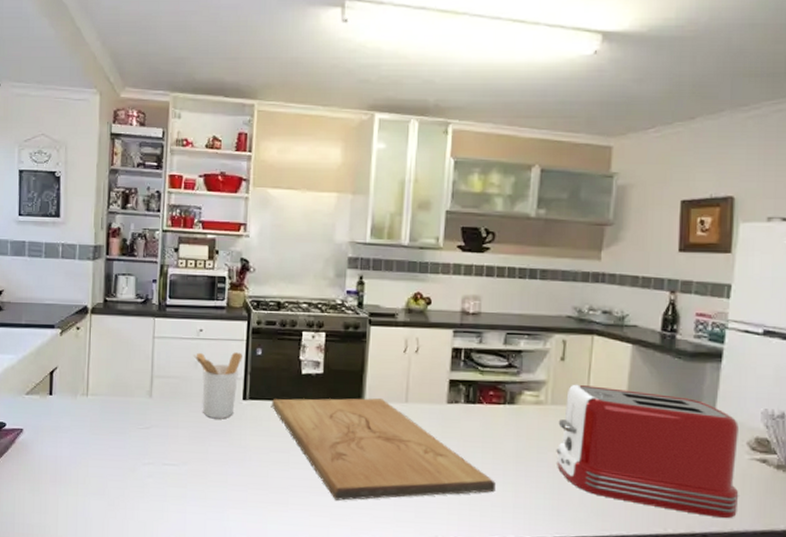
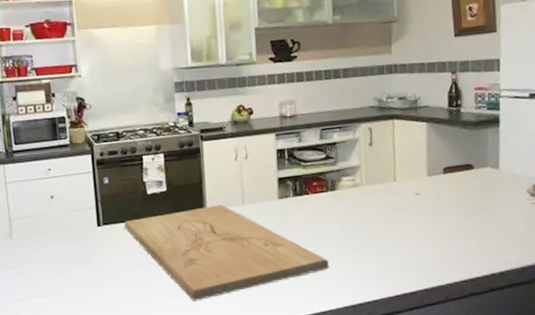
utensil holder: present [193,352,243,419] -> none [45,184,92,248]
toaster: present [556,384,740,519] -> none [374,161,526,258]

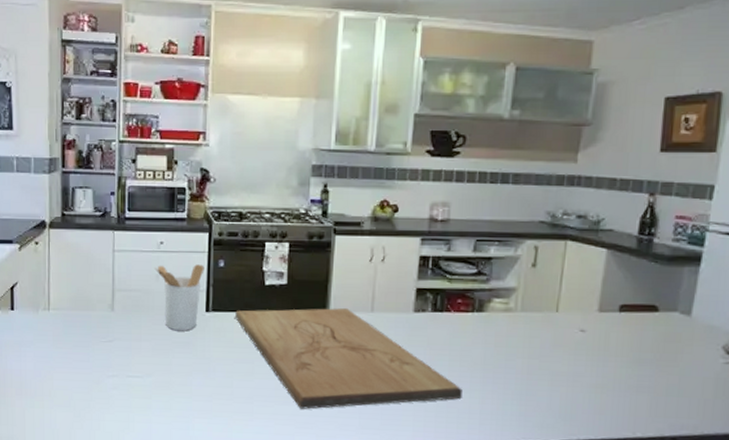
utensil holder: none [45,184,92,248] -> present [154,264,204,331]

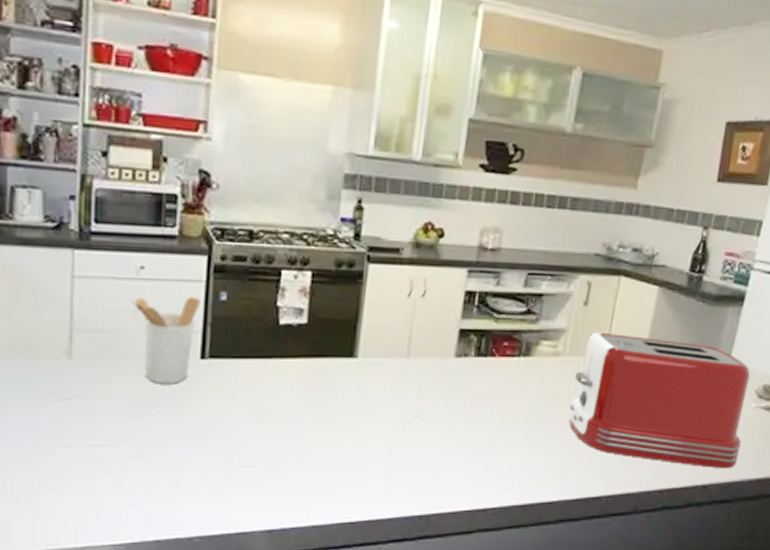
cutting board: present [235,308,462,409] -> none [239,353,503,476]
toaster: none [525,290,716,422] -> present [569,332,751,469]

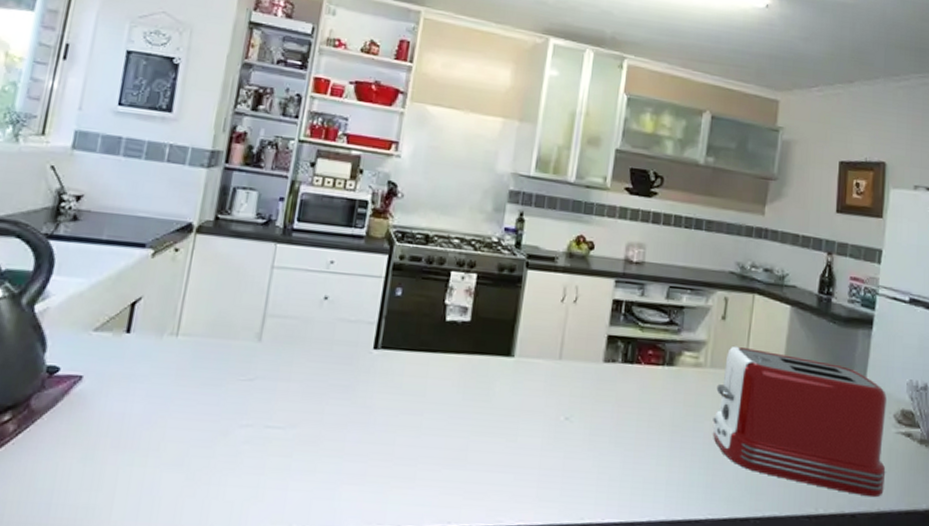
utensil holder: present [131,297,201,384] -> none [319,288,379,371]

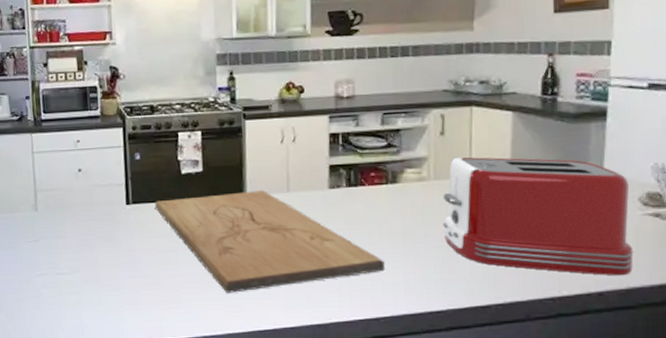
cutting board: none [407,349,649,475] -> present [155,190,385,293]

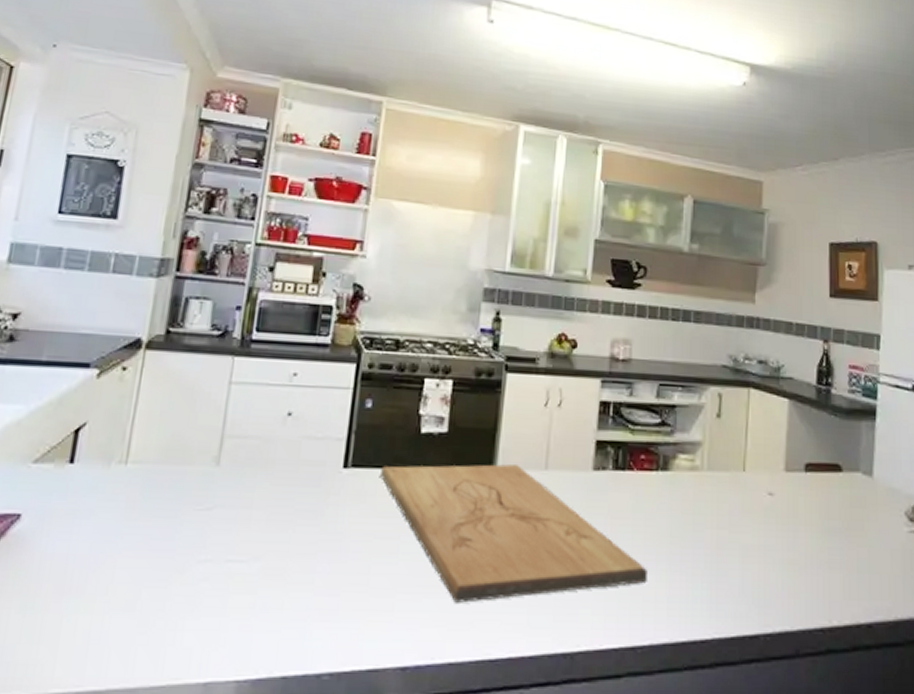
toaster: present [443,157,634,276] -> none [713,445,901,605]

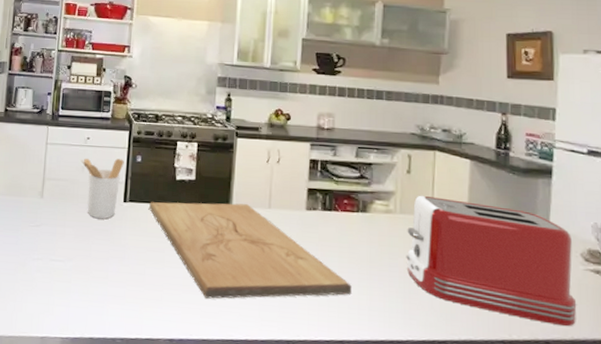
utensil holder: none [281,403,347,495] -> present [81,158,124,219]
toaster: none [713,445,901,605] -> present [406,195,577,327]

